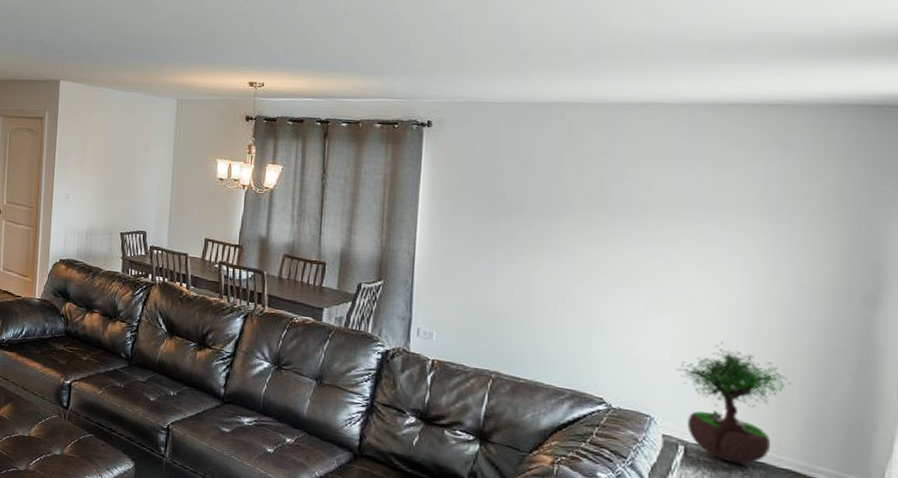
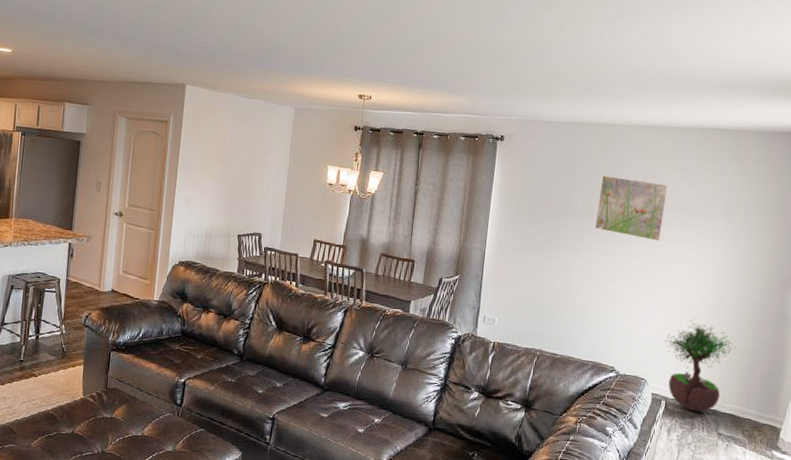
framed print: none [563,163,670,245] -> present [594,174,669,242]

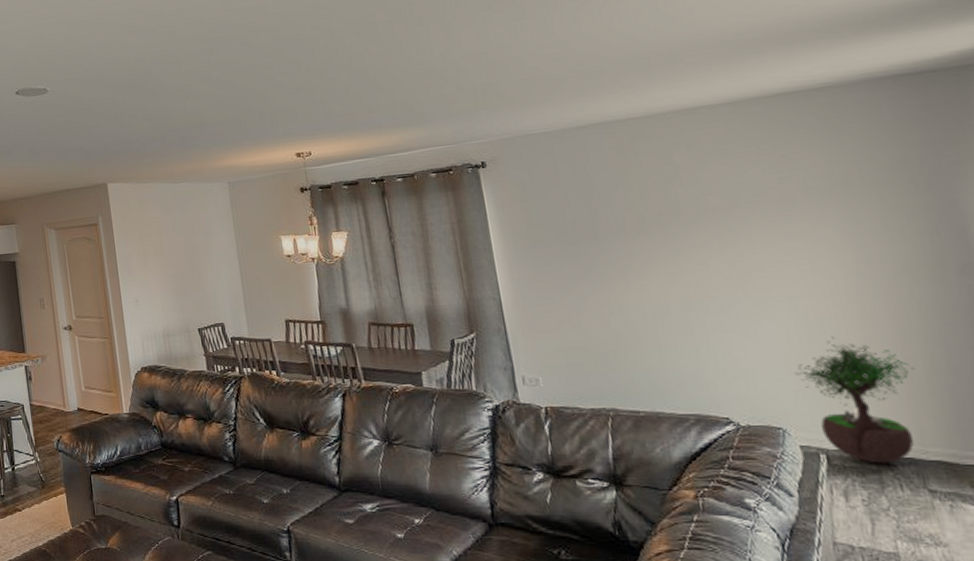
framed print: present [594,174,669,242] -> none [631,175,744,249]

